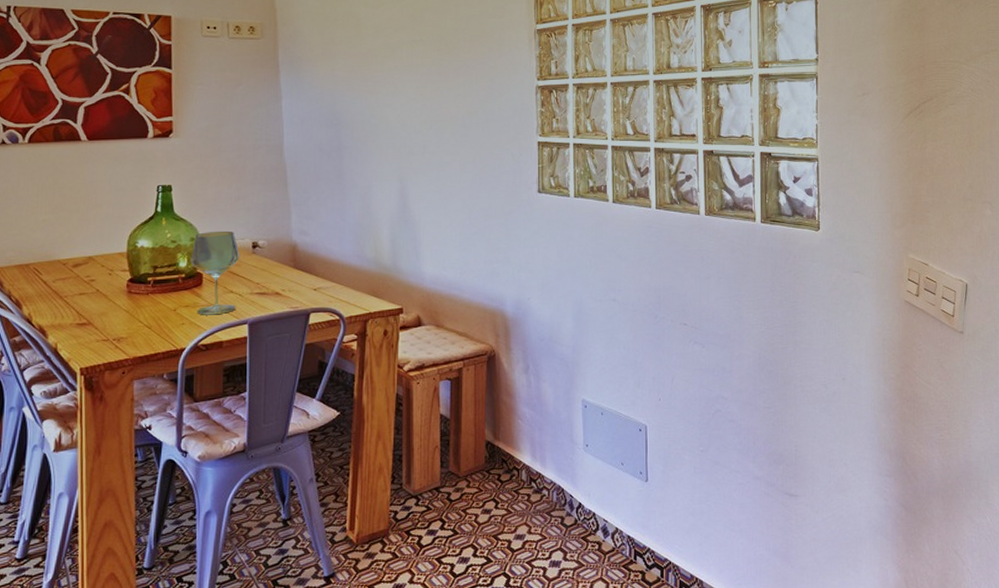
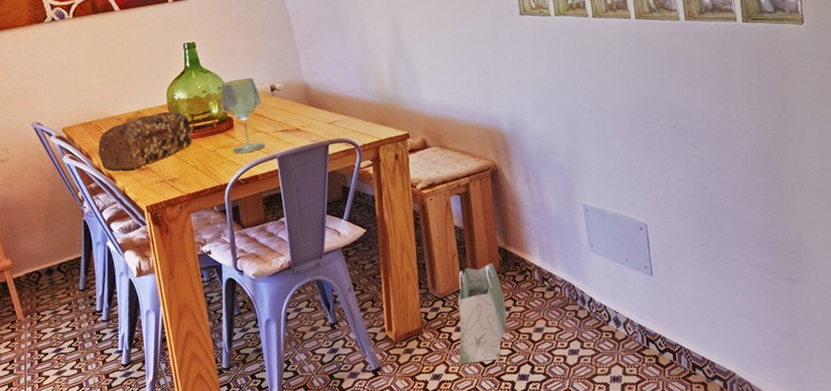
bread loaf: none [31,260,151,325] -> present [98,111,193,171]
grocery bag: none [427,458,487,574] -> present [458,262,507,365]

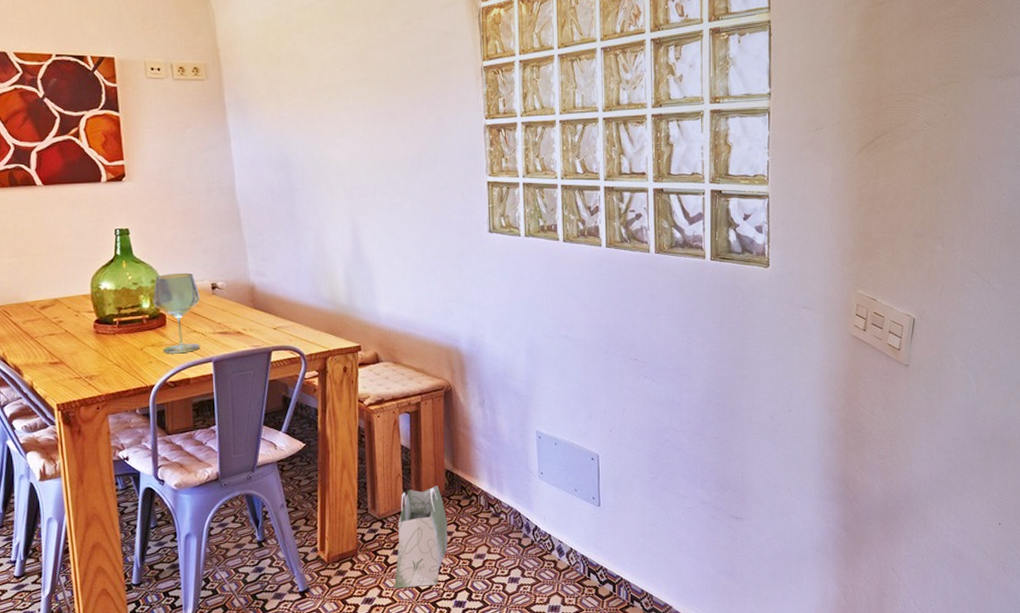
bread loaf: present [98,111,193,171] -> none [3,302,117,364]

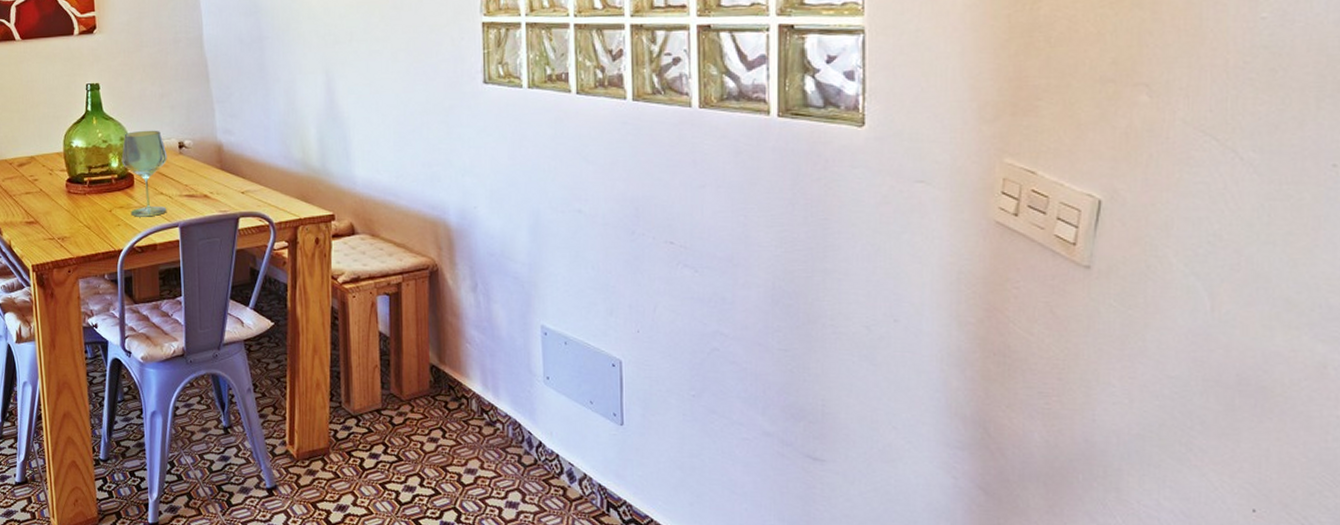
grocery bag: present [394,485,448,589] -> none [370,381,433,500]

